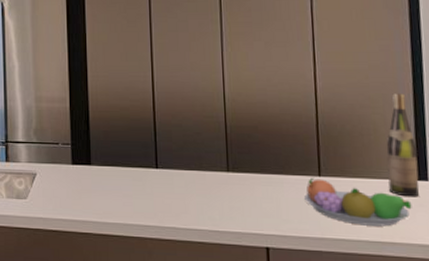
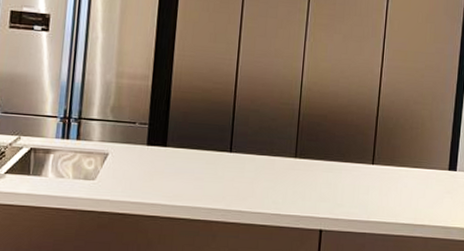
fruit bowl: present [304,177,412,227] -> none [358,165,442,211]
wine bottle: present [386,93,420,197] -> none [426,92,452,185]

